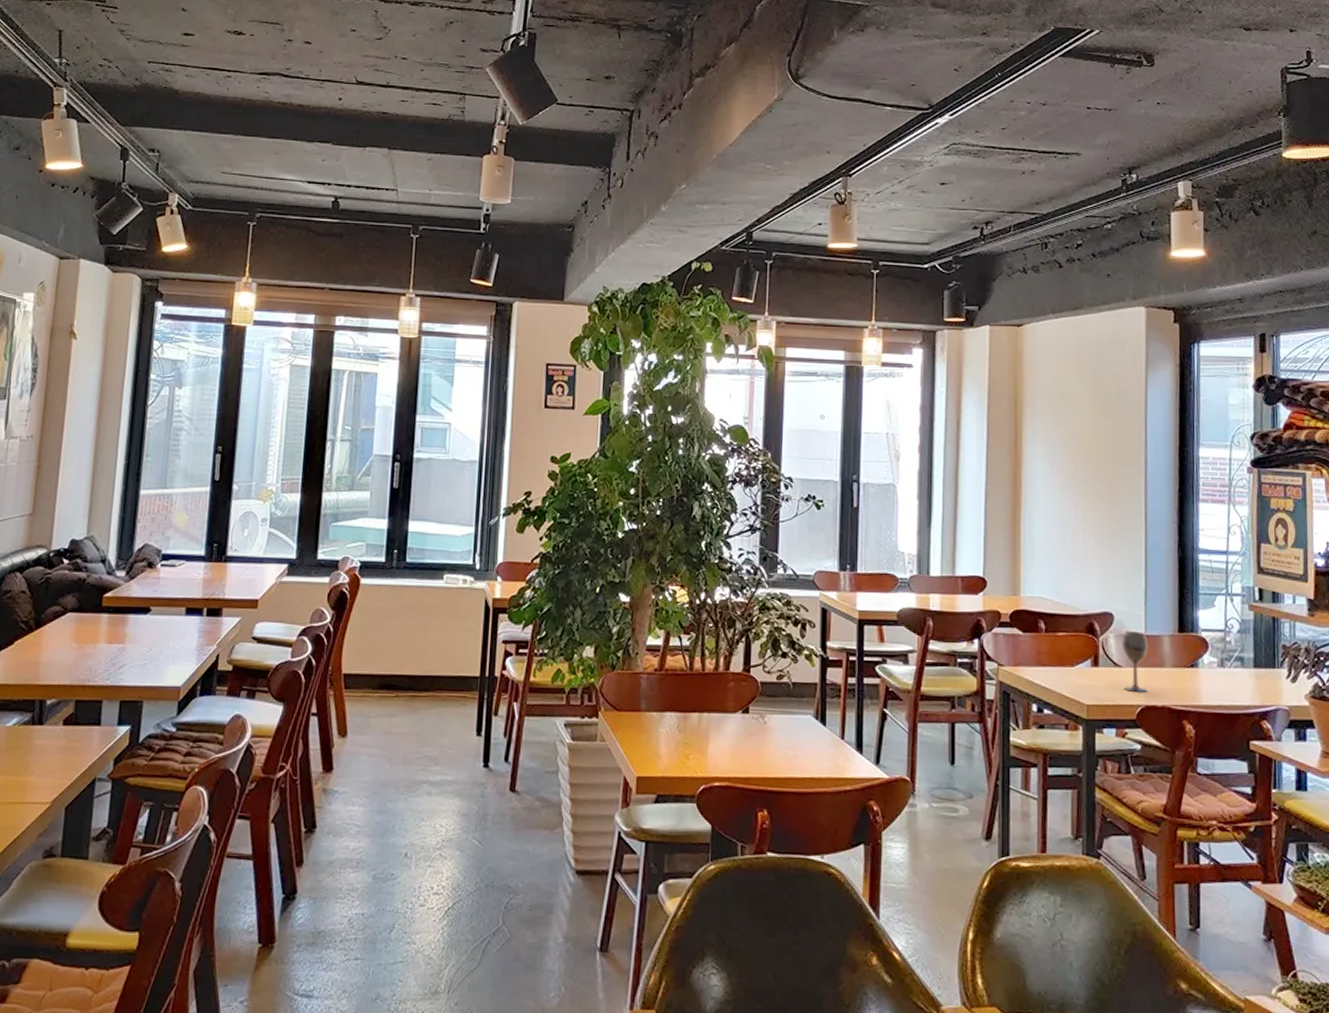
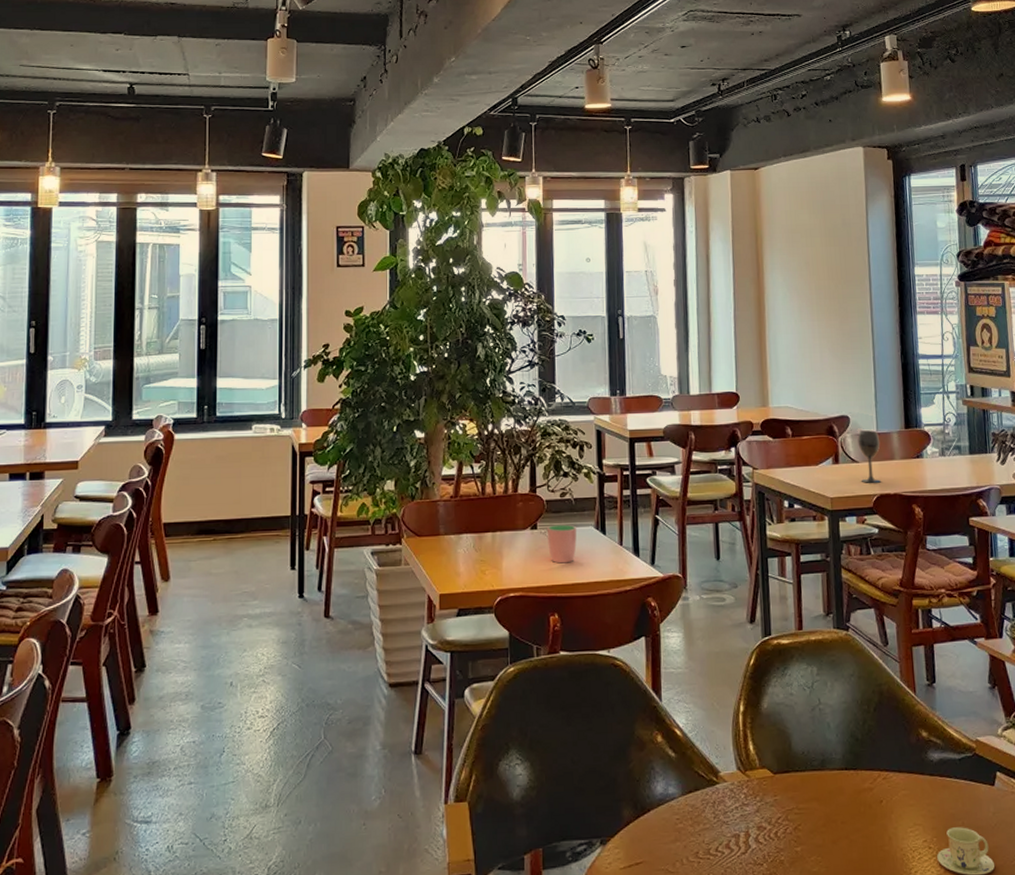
cup: none [760,710,793,754] -> present [547,524,577,564]

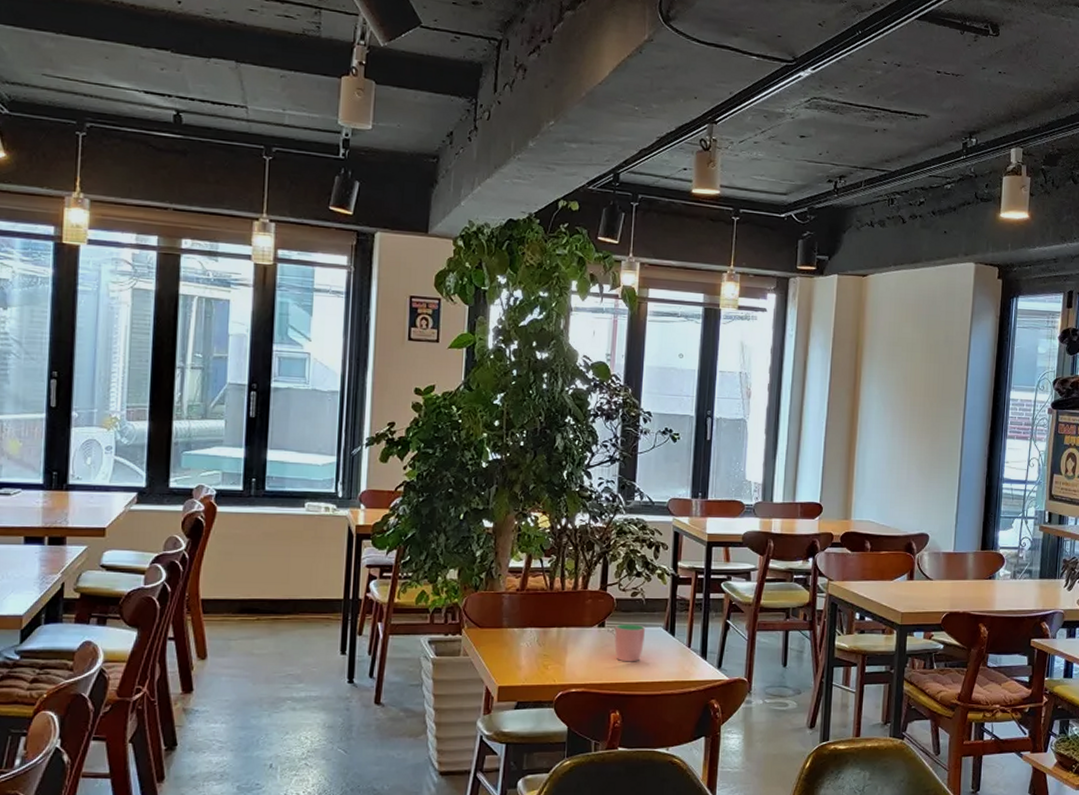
wine glass: present [857,430,881,483] -> none [933,549,956,601]

